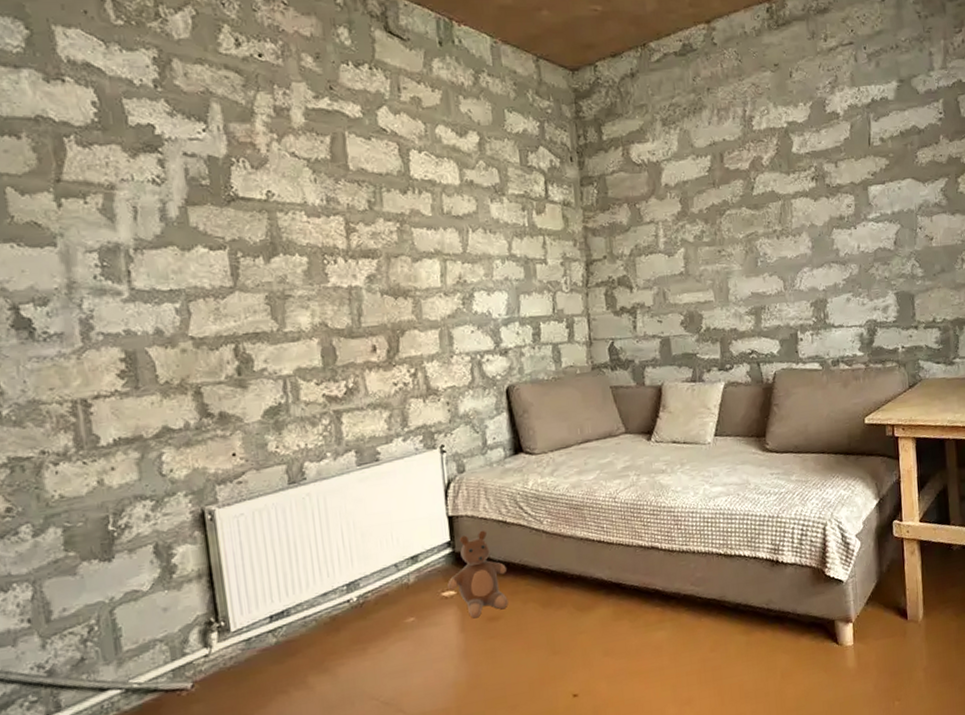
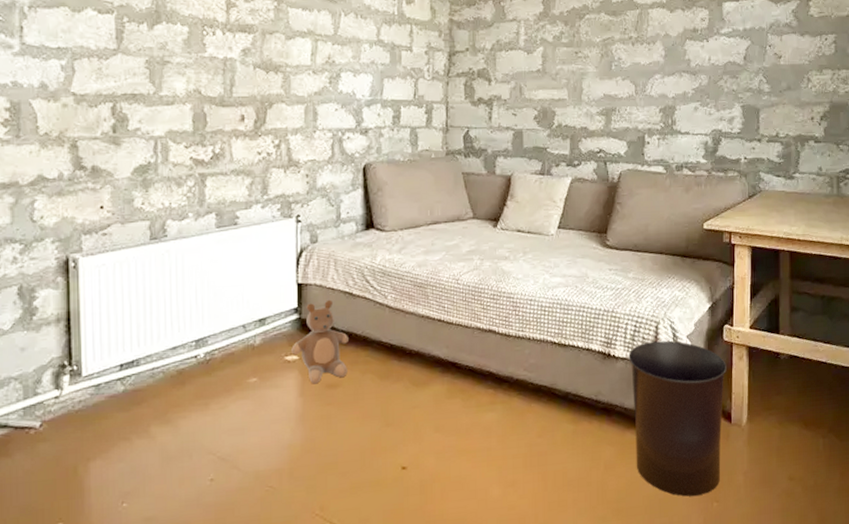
waste bin: none [797,541,900,698] -> present [629,340,726,497]

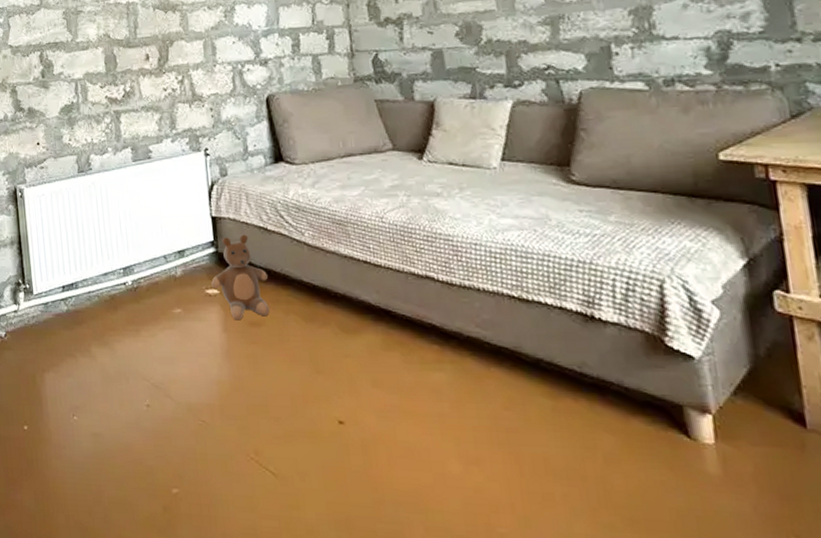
waste bin: present [629,340,726,497] -> none [622,305,798,522]

